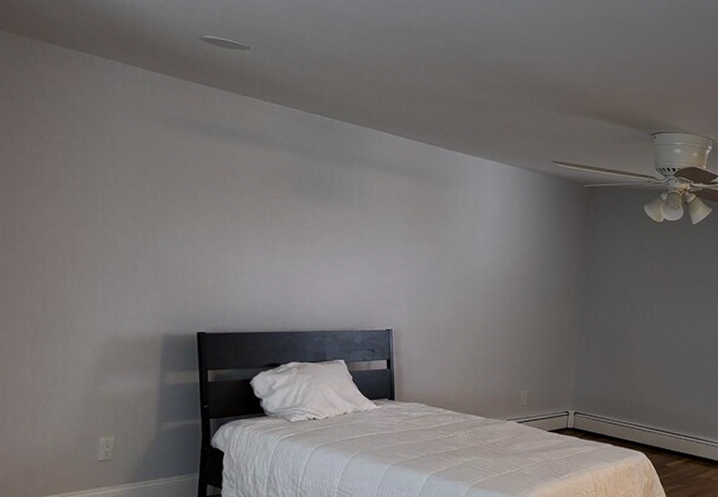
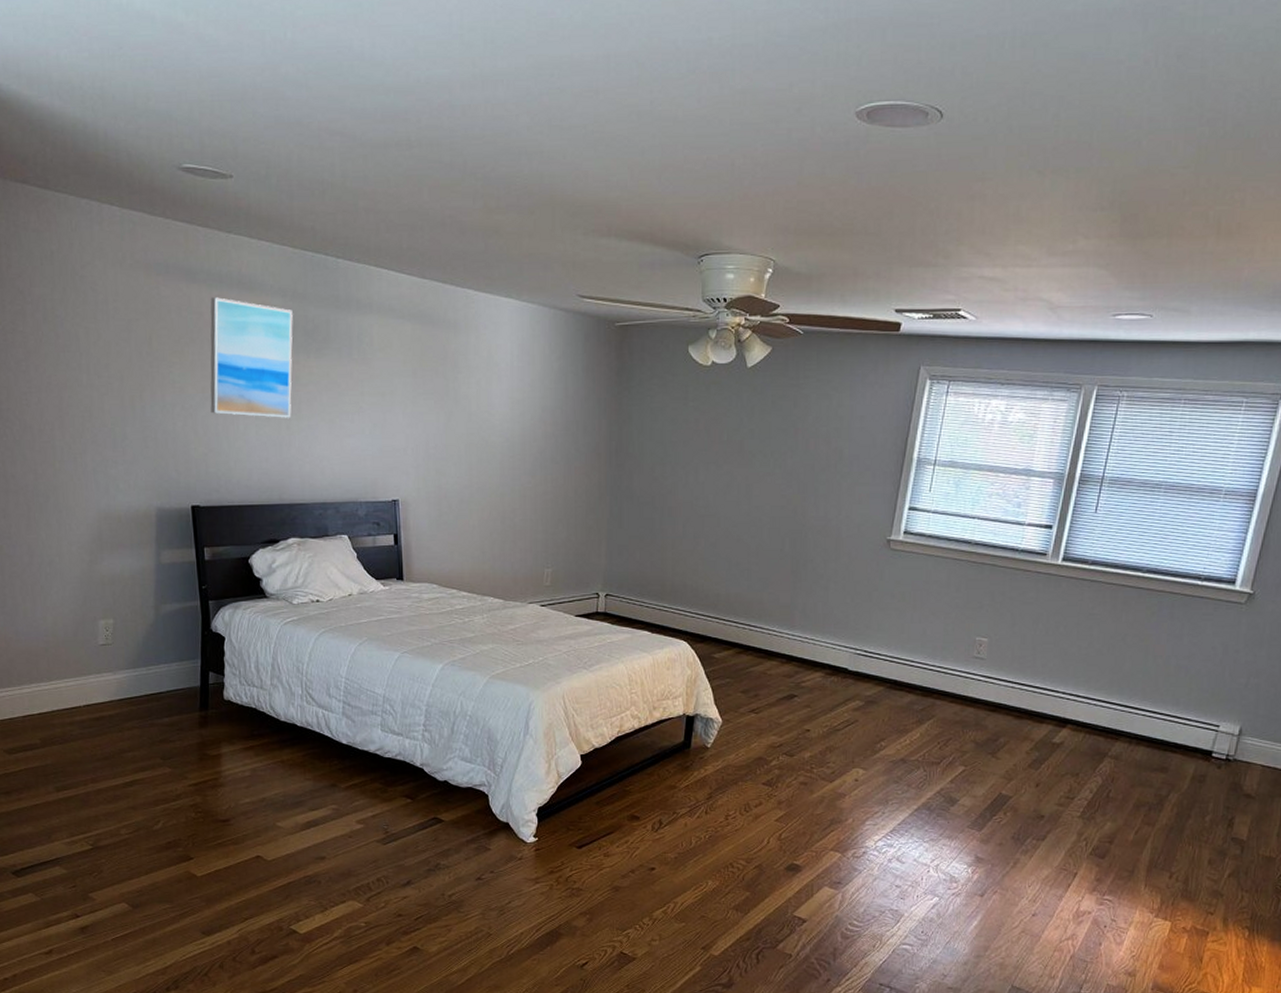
wall art: none [220,150,300,256] -> present [210,297,293,418]

